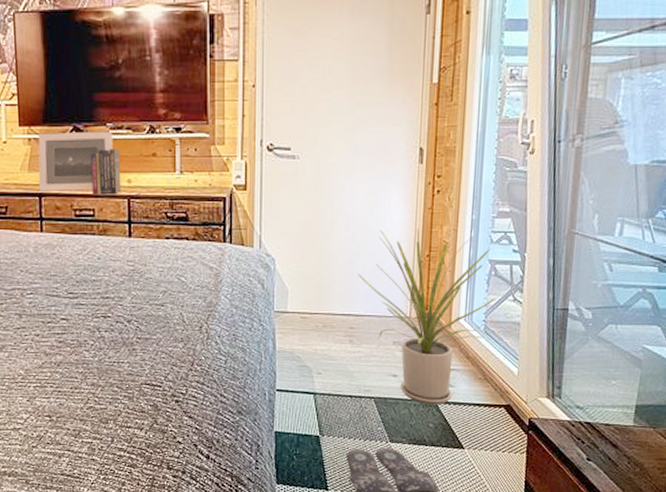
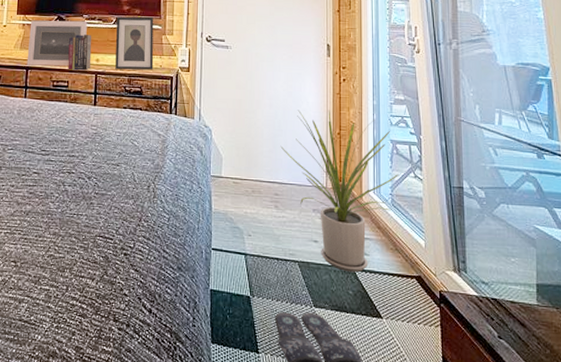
picture frame: none [150,123,201,192] -> present [115,16,154,71]

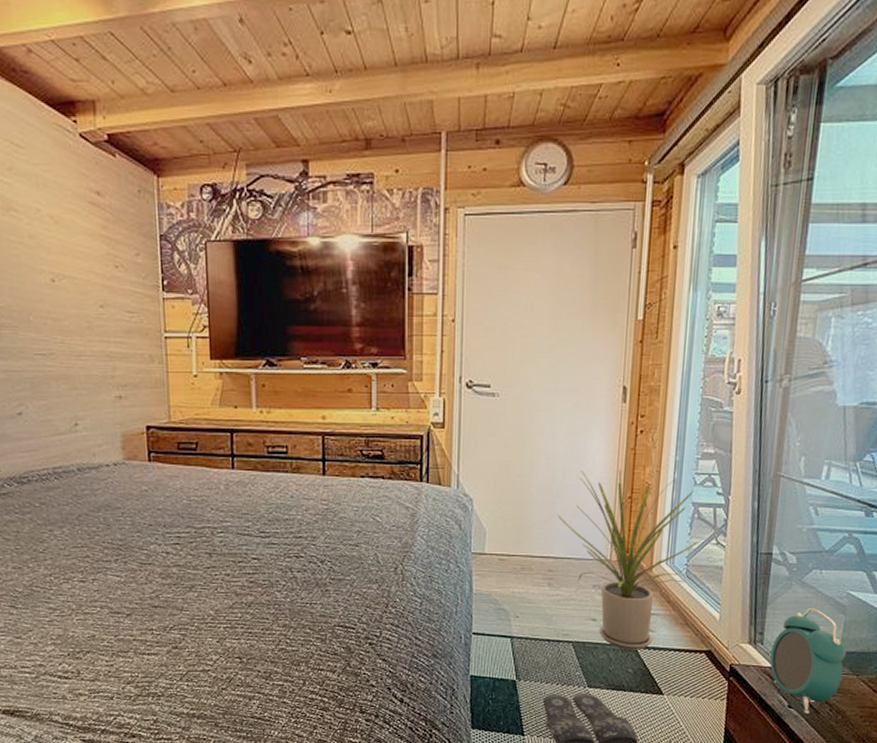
picture frame: present [26,20,87,67] -> none [229,365,307,429]
books: present [68,34,92,71] -> none [284,384,316,432]
picture frame: present [115,16,154,71] -> none [345,358,398,429]
alarm clock: none [475,239,543,348] -> present [770,607,847,716]

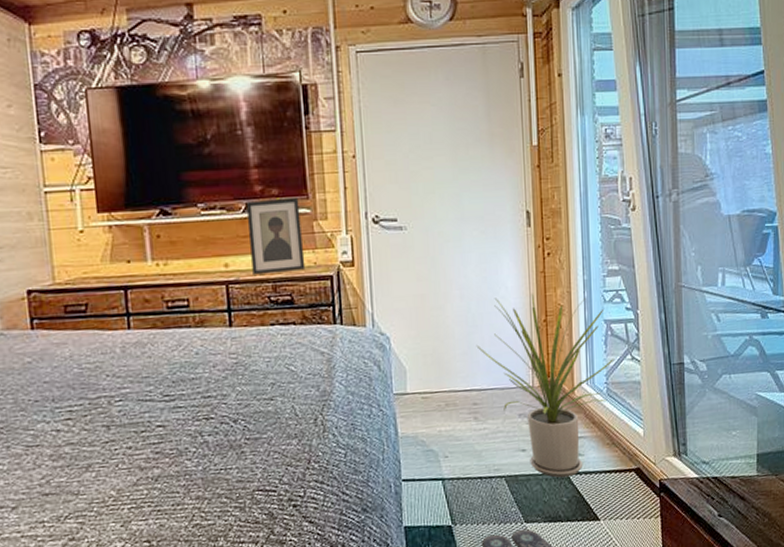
picture frame: none [345,358,398,429] -> present [245,198,306,275]
alarm clock: present [770,607,847,716] -> none [695,412,764,523]

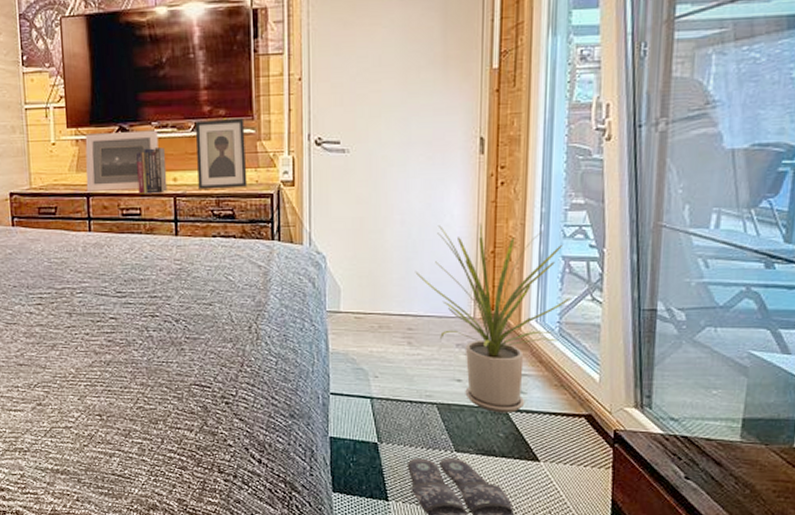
picture frame: none [119,212,206,285] -> present [85,130,158,193]
books: none [181,231,218,284] -> present [136,148,168,194]

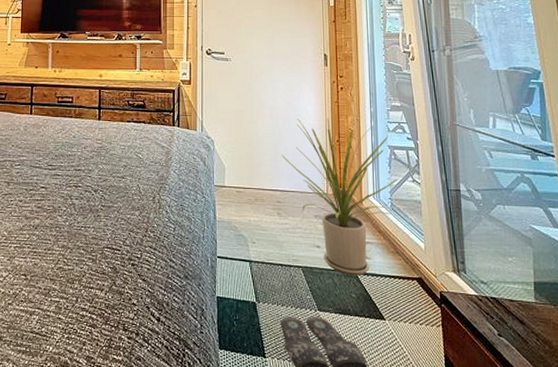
picture frame: present [85,130,158,193] -> none [31,37,90,84]
books: present [136,148,168,194] -> none [72,51,95,86]
picture frame: present [194,119,248,190] -> none [118,32,156,85]

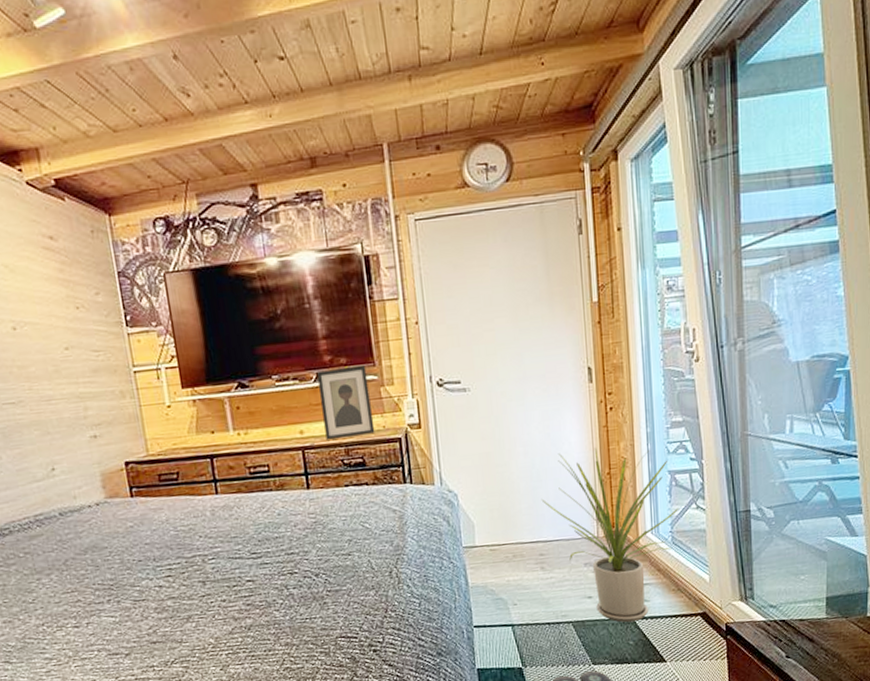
picture frame: none [118,32,156,85] -> present [316,366,375,440]

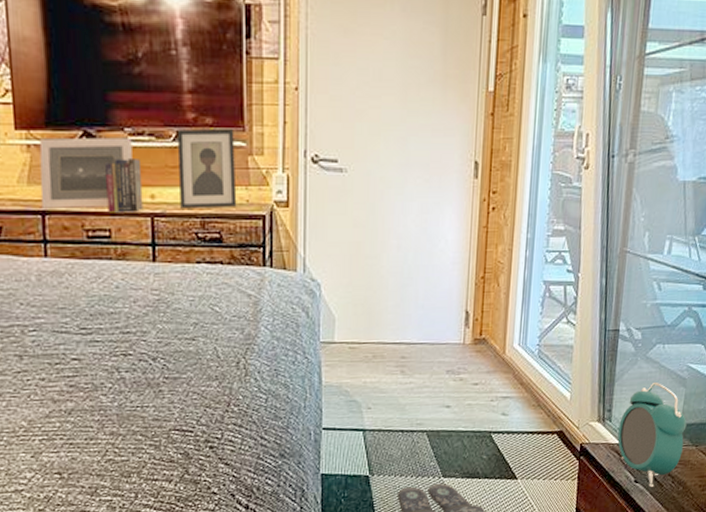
picture frame: none [202,383,281,454] -> present [39,137,133,210]
books: none [259,401,295,451] -> present [105,159,143,213]
house plant: present [541,447,679,623] -> none [409,248,550,436]
alarm clock: none [762,557,833,663] -> present [617,382,687,489]

